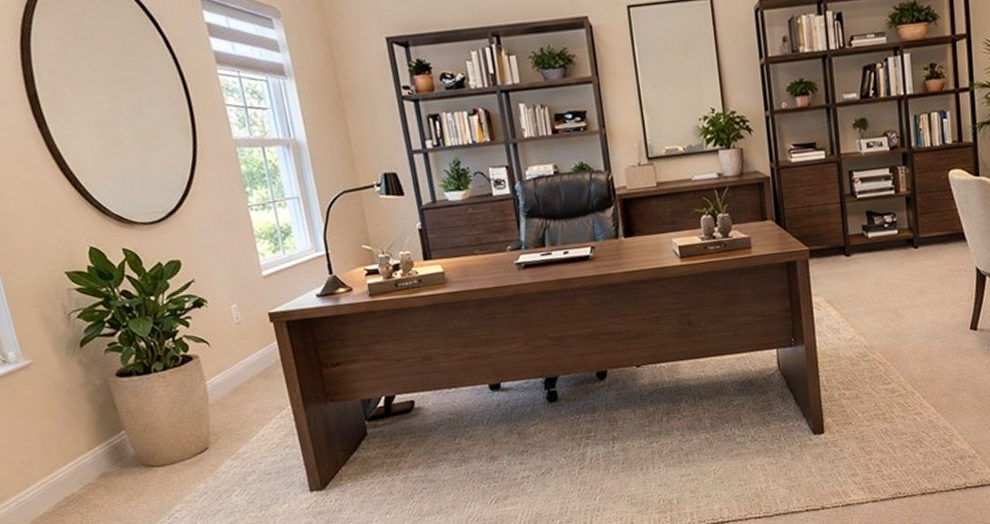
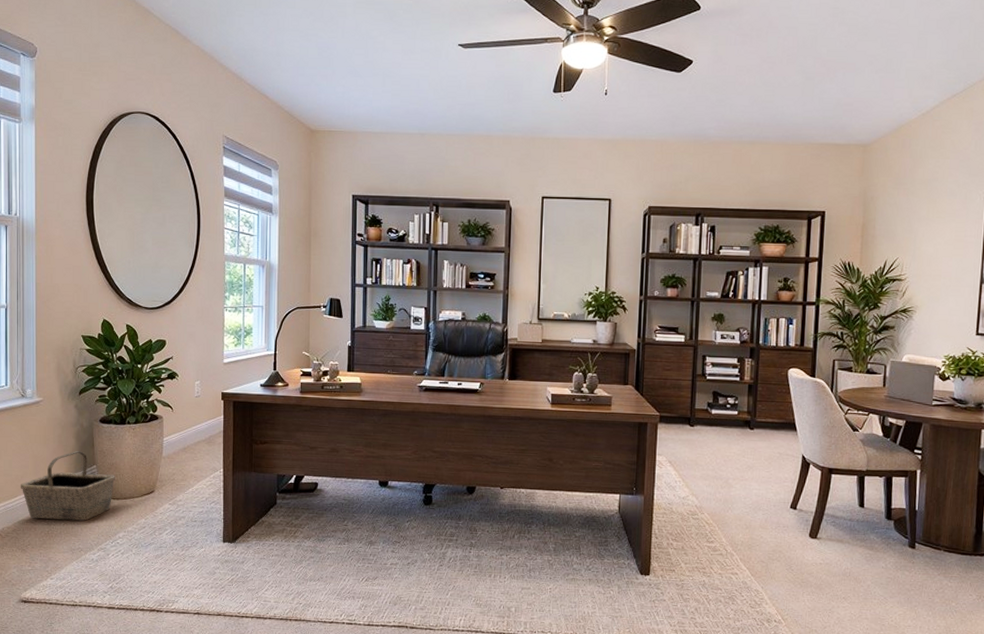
basket: none [30,416,157,509] -> present [21,451,115,521]

